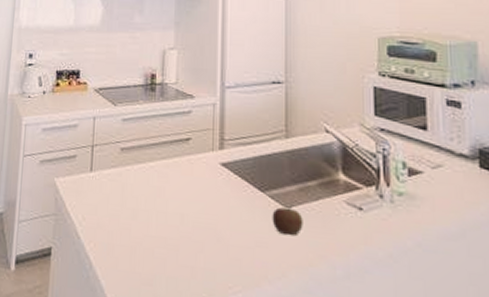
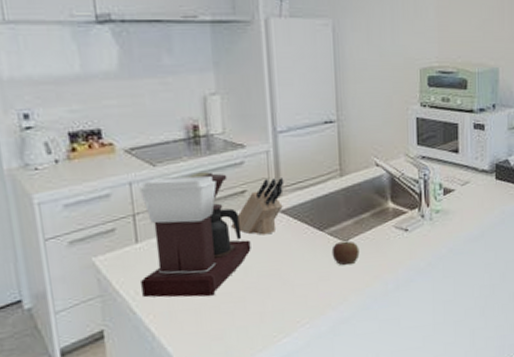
coffee maker: none [88,115,190,238] -> present [139,172,251,298]
knife block: none [174,130,228,186] -> present [231,178,284,235]

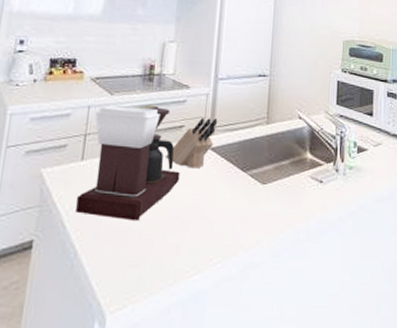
apple: present [331,238,360,266] -> none [250,182,277,209]

